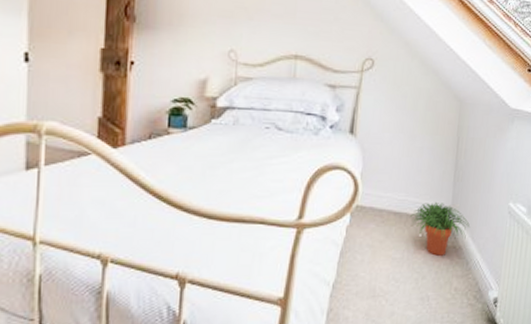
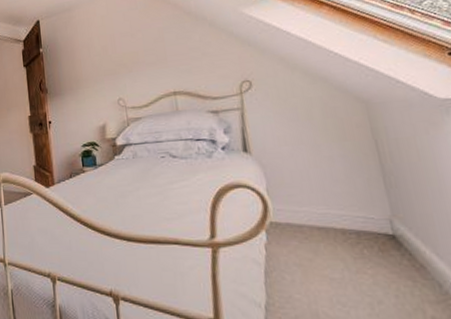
potted plant: present [410,201,470,256] -> none [339,213,428,276]

